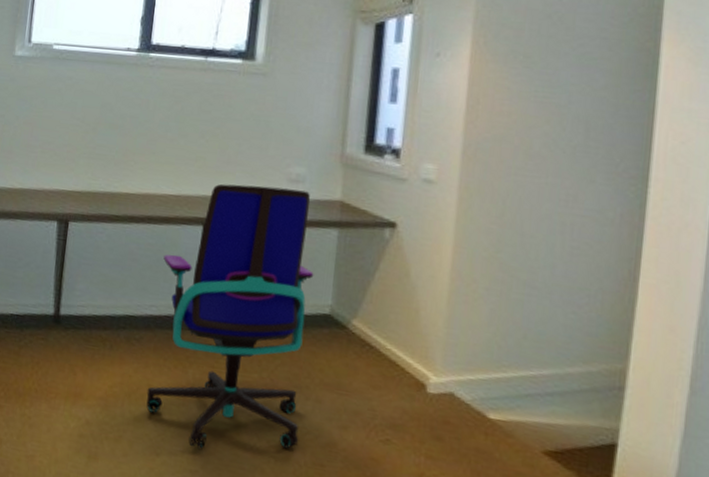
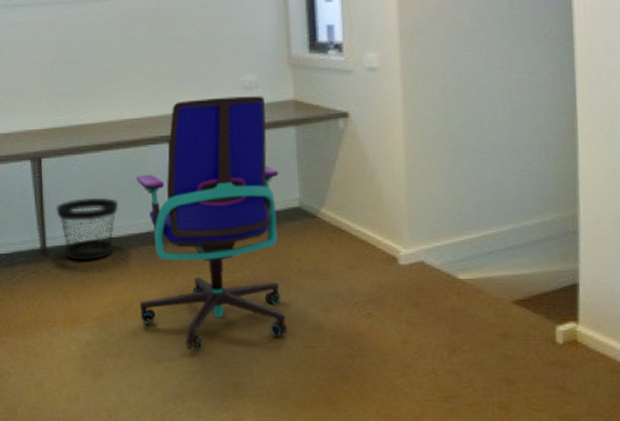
wastebasket: none [75,268,142,337] -> present [56,197,119,261]

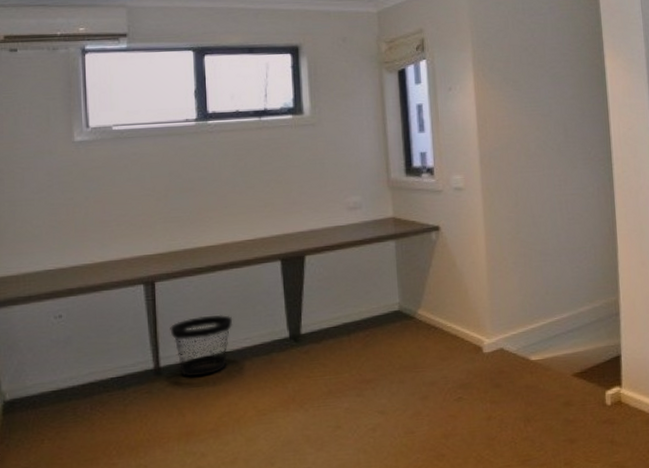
office chair: present [136,96,288,351] -> none [250,215,391,449]

